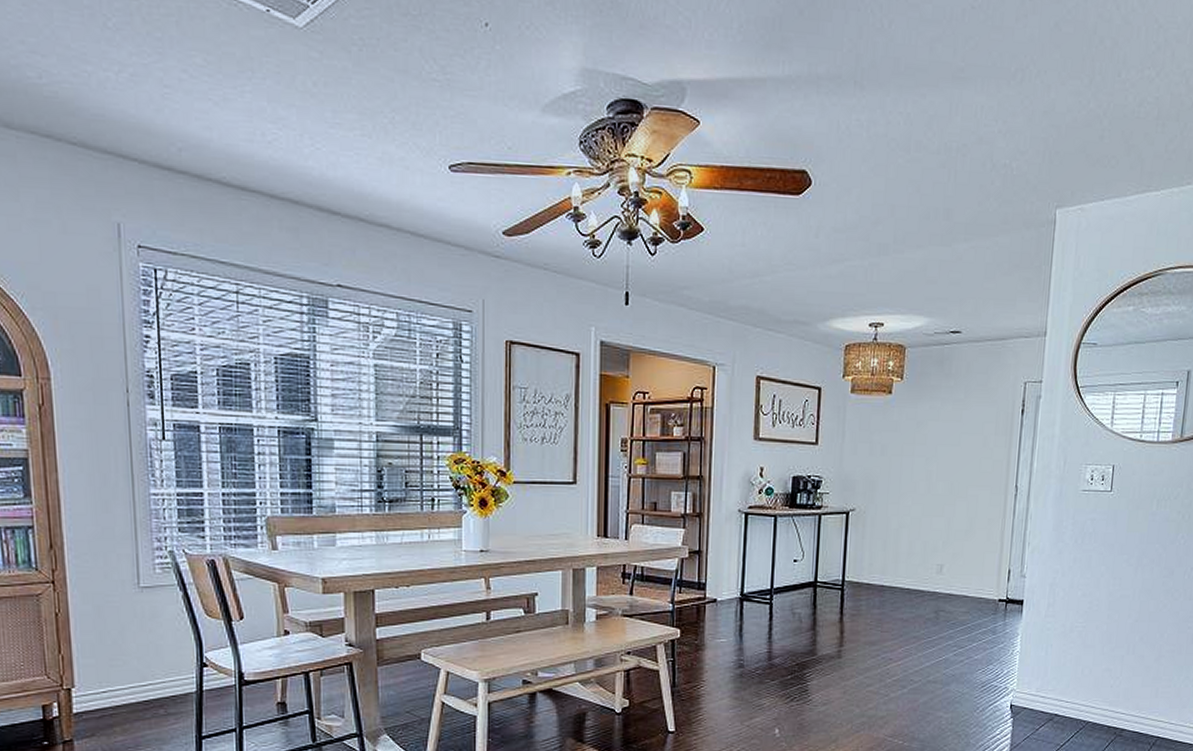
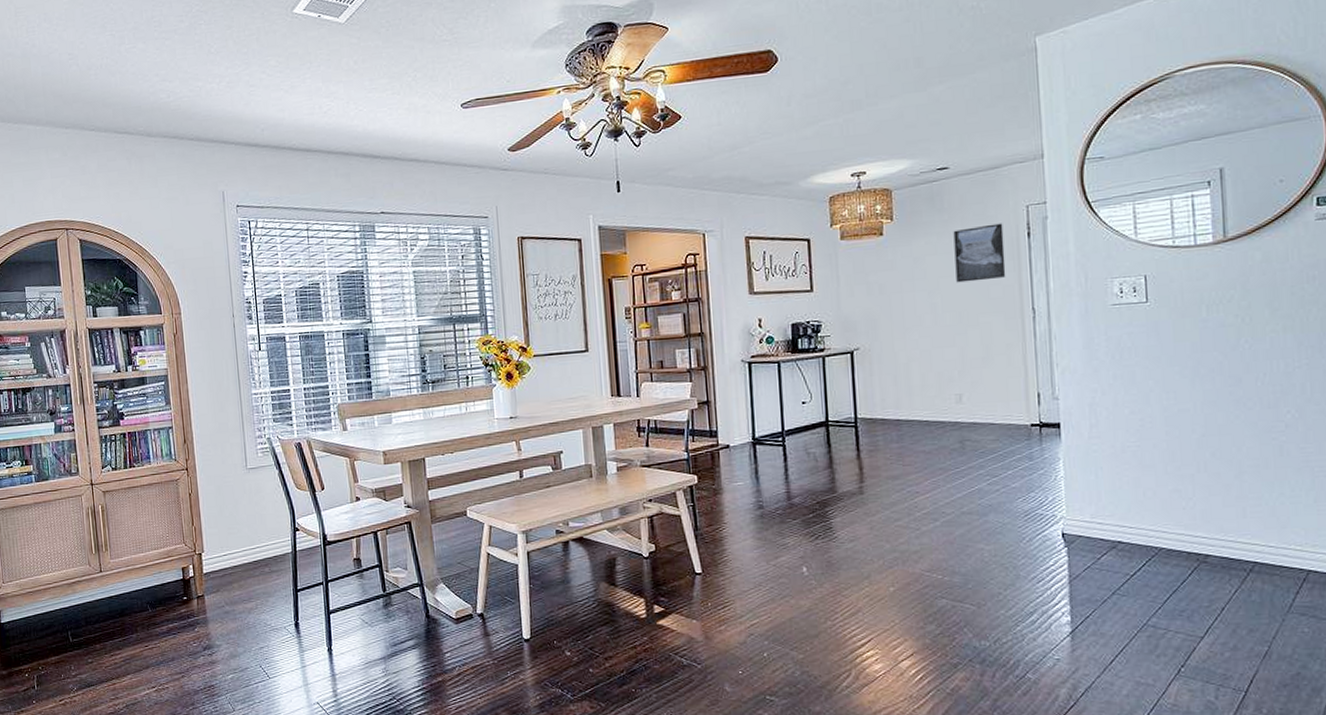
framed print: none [953,396,1002,453] -> present [953,223,1006,283]

